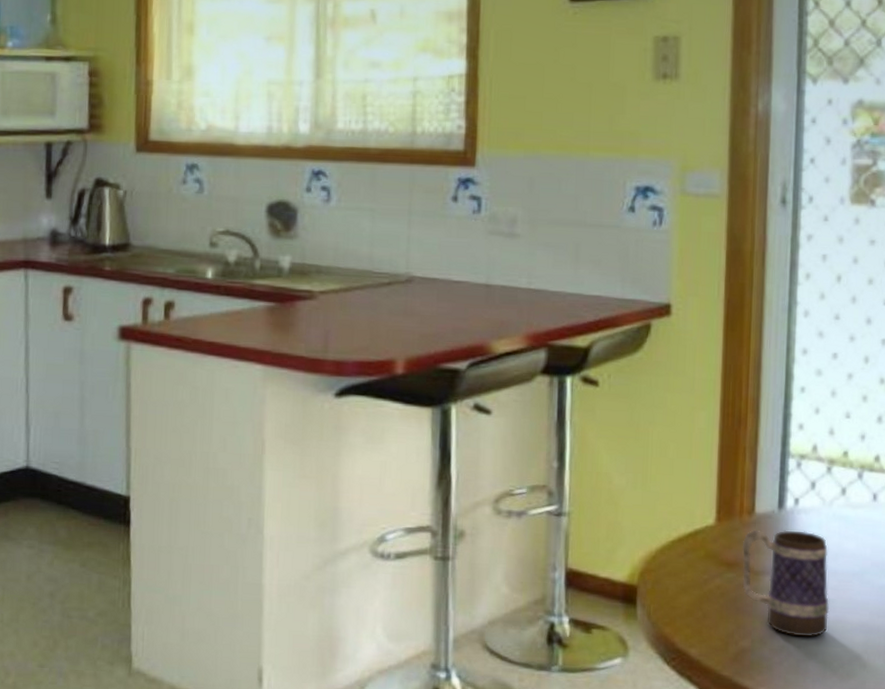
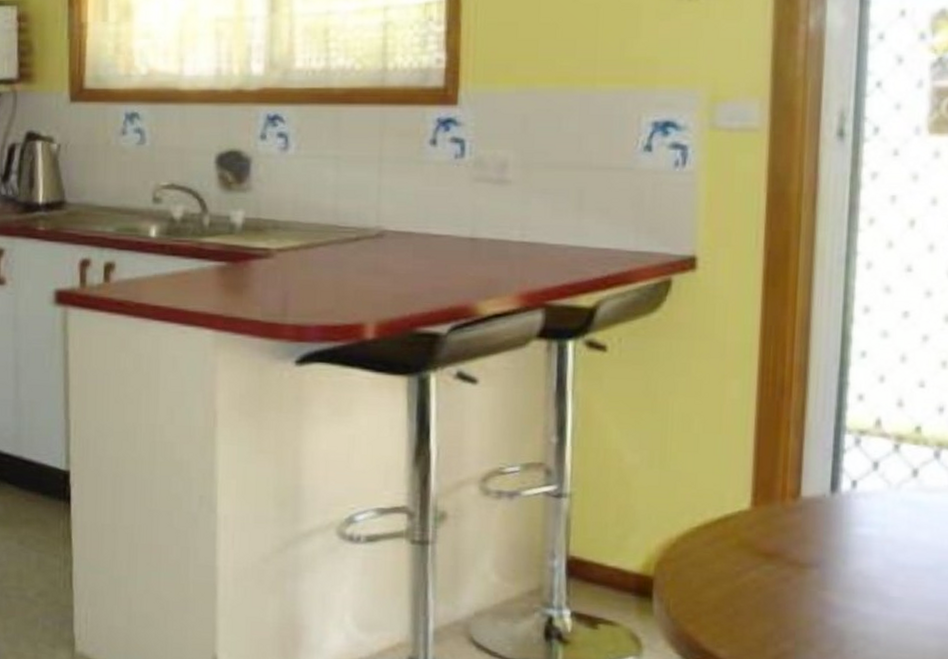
mug: present [742,529,830,637] -> none [784,515,896,641]

